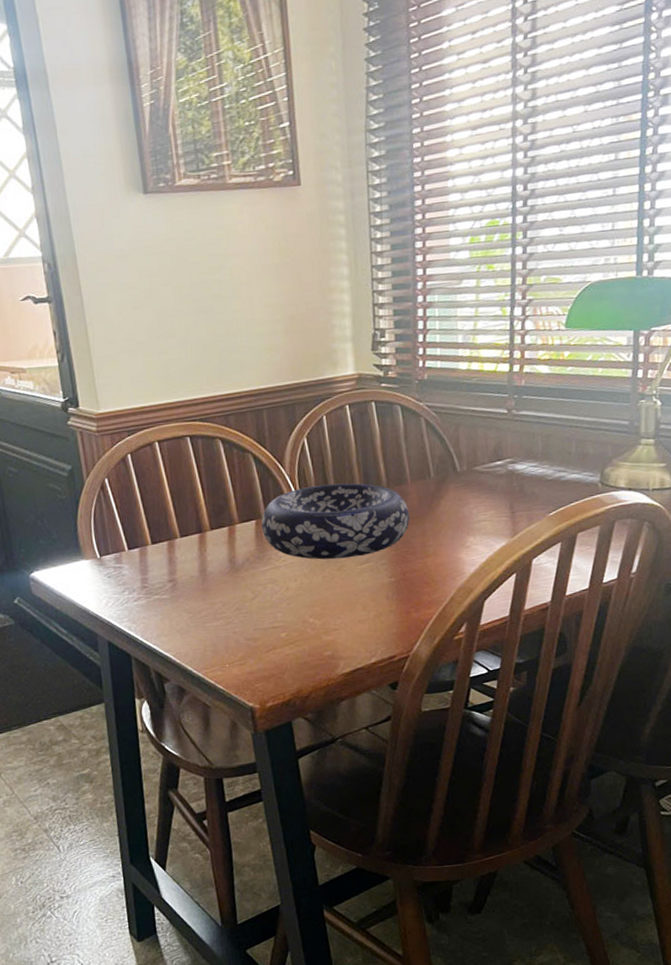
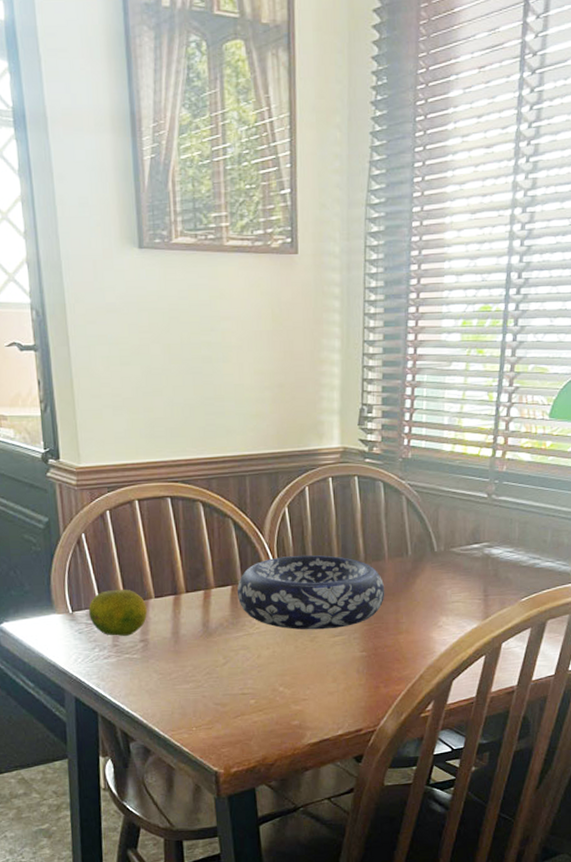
fruit: none [116,531,174,578] -> present [89,590,147,636]

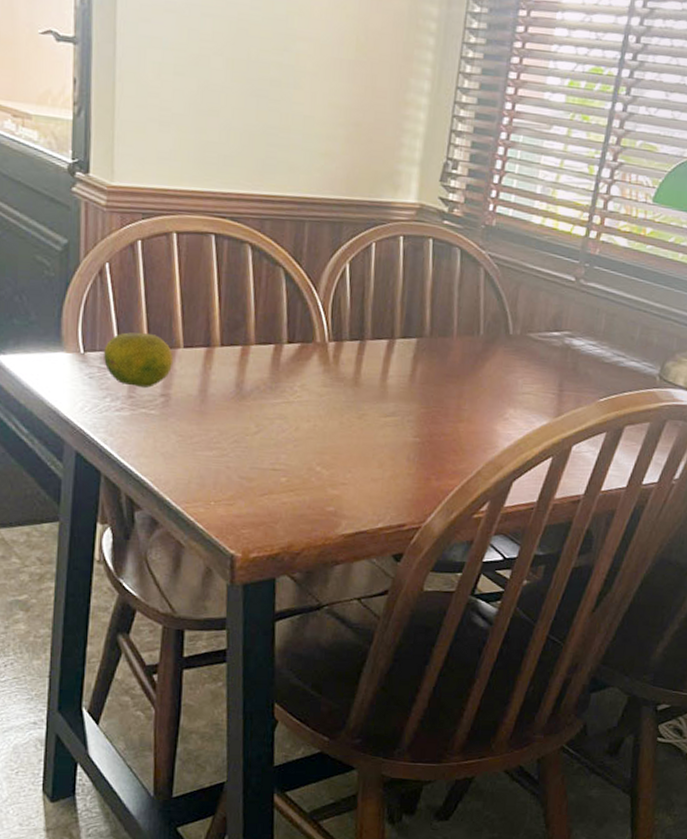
decorative bowl: present [237,554,385,630] -> none [279,318,450,408]

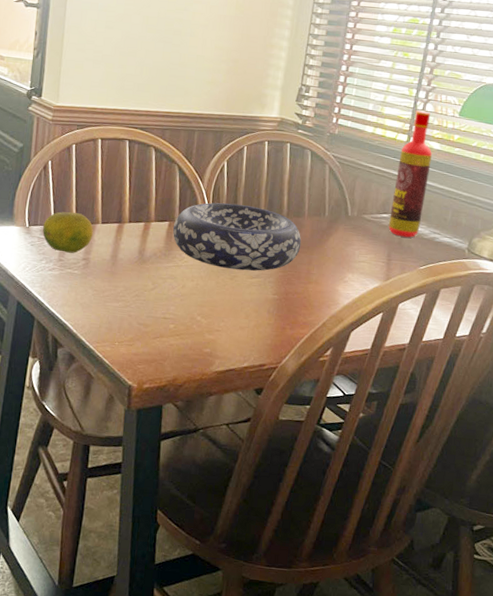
decorative bowl: none [279,318,450,408] -> present [172,202,302,271]
bottle: none [560,194,617,362] -> present [388,110,432,238]

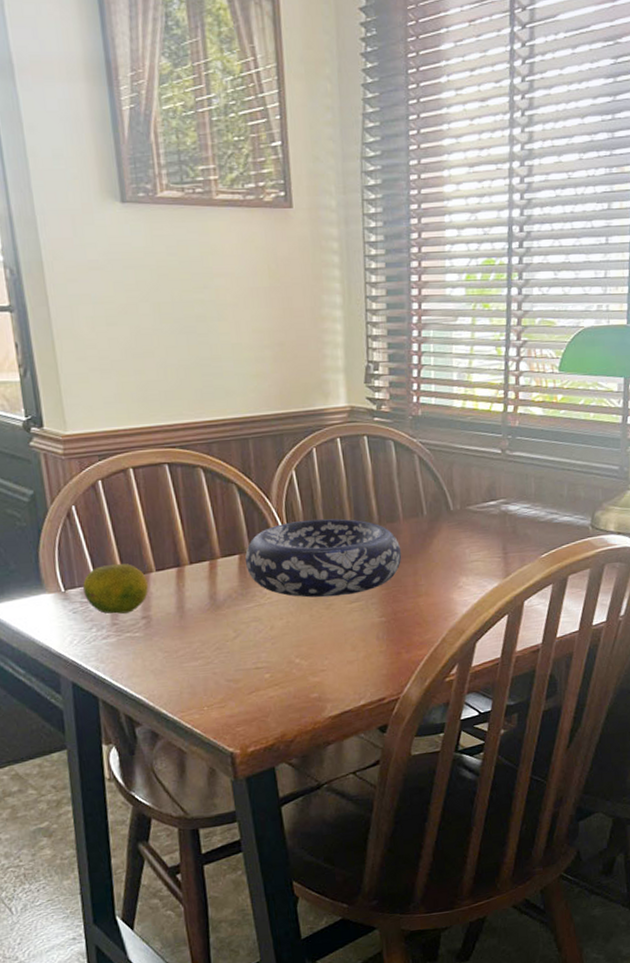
bottle: present [388,110,432,238] -> none [498,371,536,525]

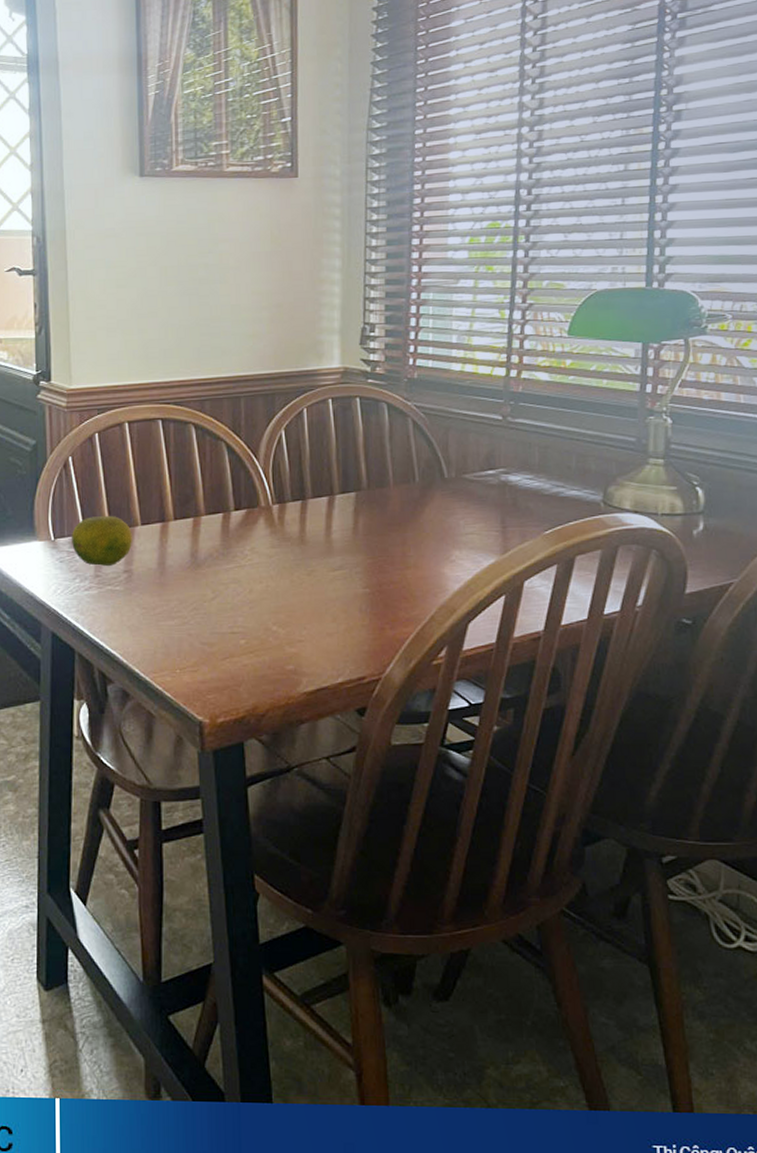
decorative bowl: present [245,518,402,598] -> none [228,480,390,563]

